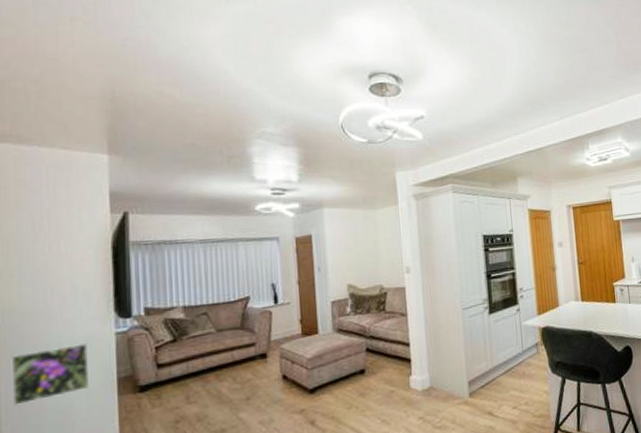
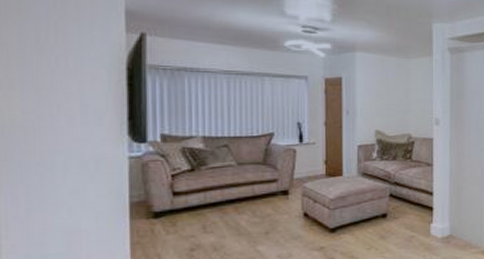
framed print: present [11,343,89,406] -> none [11,165,98,221]

